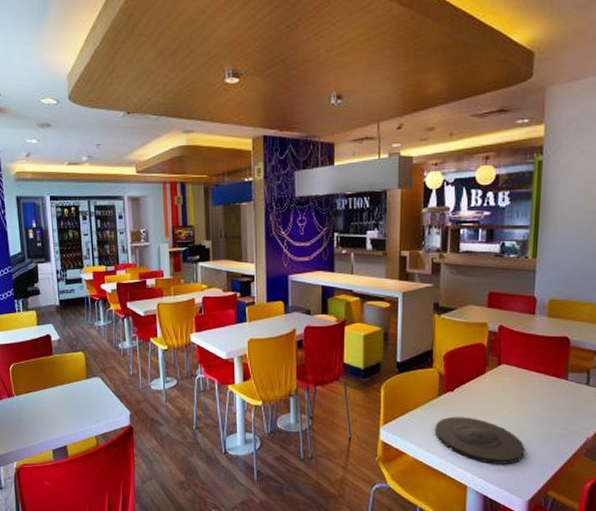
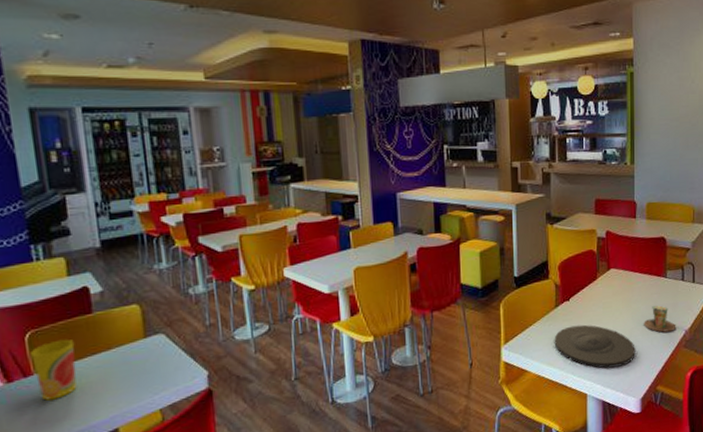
cup: none [13,372,41,417] -> present [31,339,77,401]
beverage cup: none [536,408,576,437] -> present [644,305,676,333]

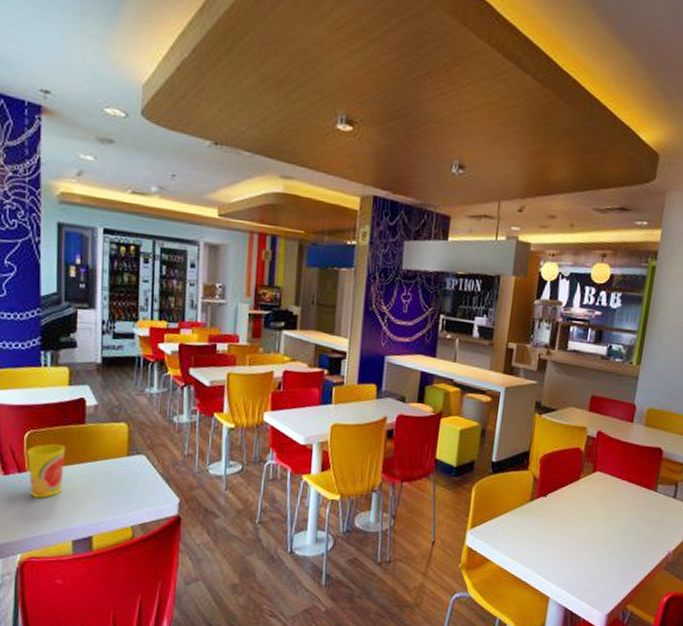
plate: present [554,324,635,369] -> none [523,523,610,576]
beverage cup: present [644,305,676,333] -> none [623,519,659,550]

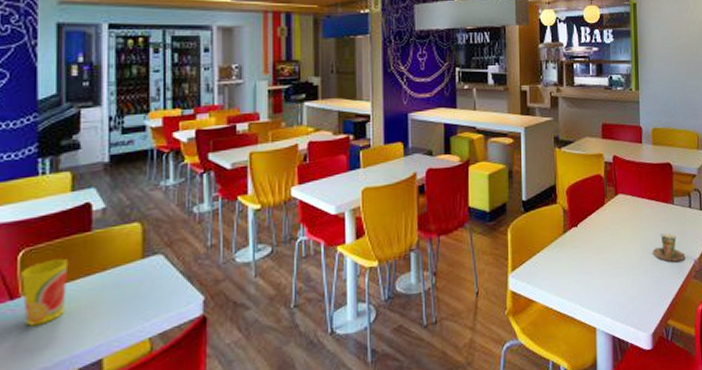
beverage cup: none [623,519,659,550] -> present [652,233,685,262]

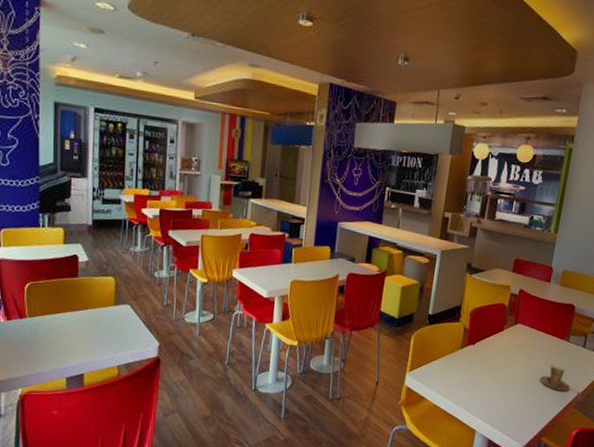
cup: present [21,258,69,326] -> none [27,293,61,341]

